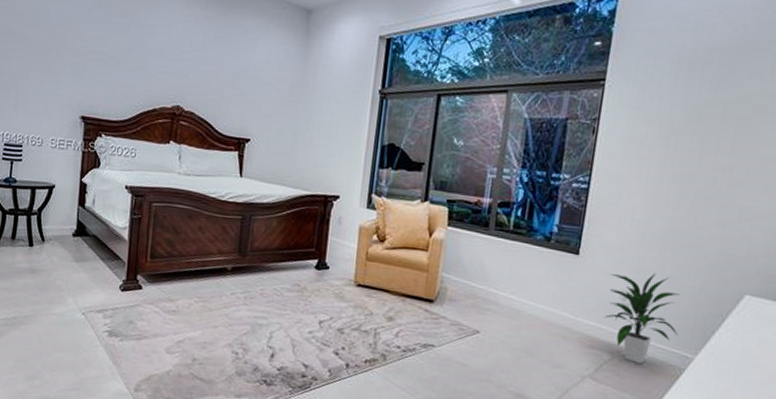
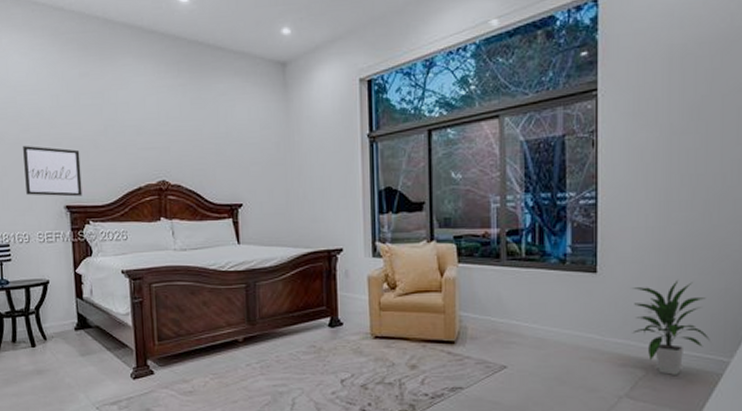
wall art: none [45,53,102,109] -> present [23,146,83,197]

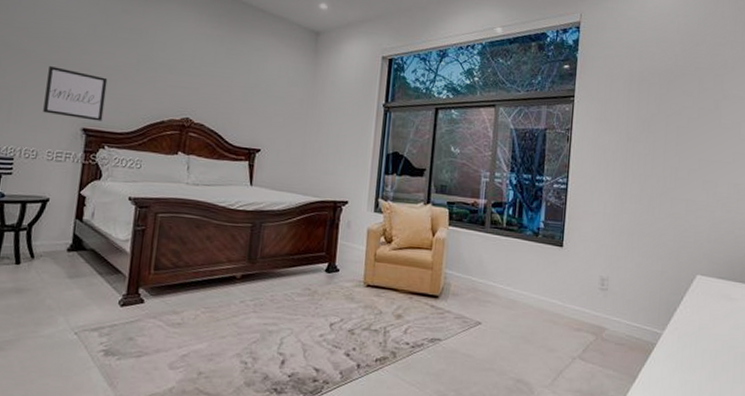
indoor plant: present [632,281,710,375] -> none [587,260,648,342]

